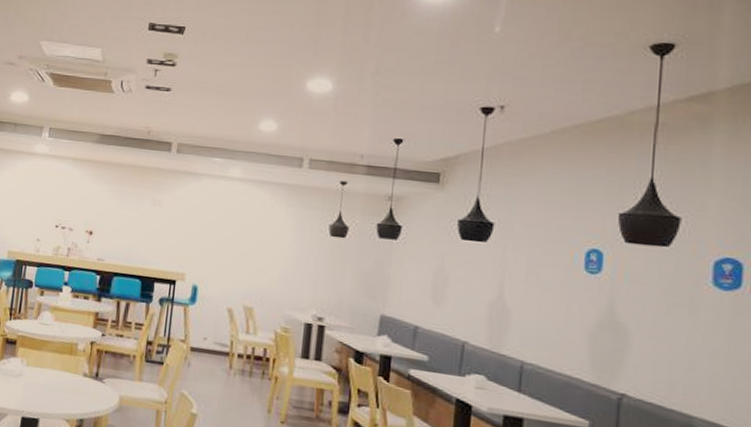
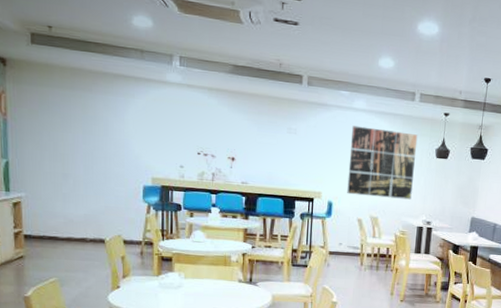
wall art: none [216,197,306,288] -> present [347,125,418,200]

